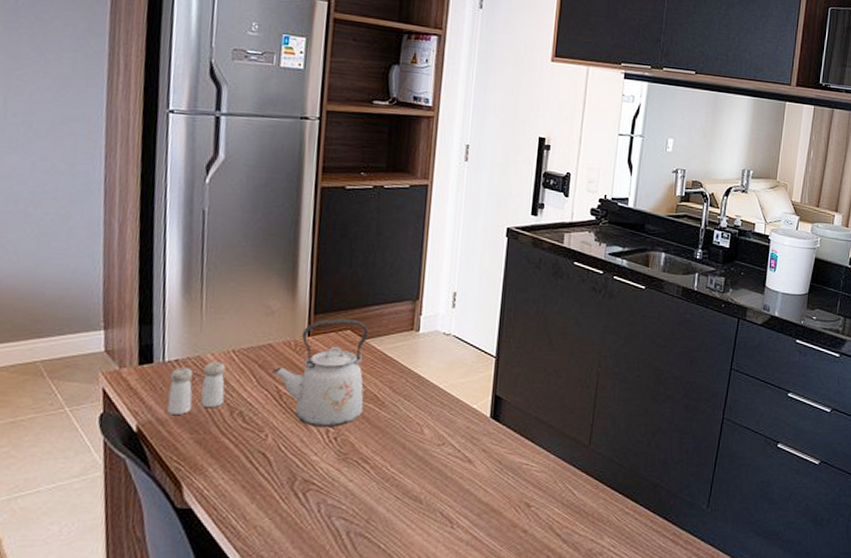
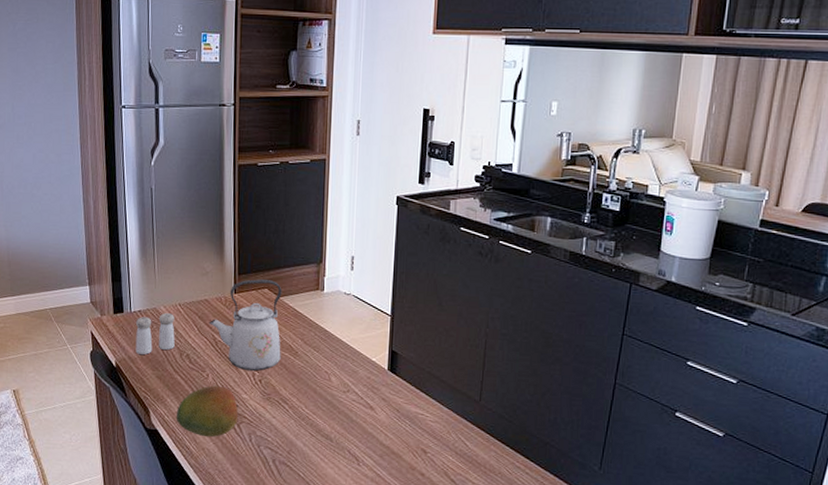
fruit: none [219,448,306,512] -> present [176,385,239,438]

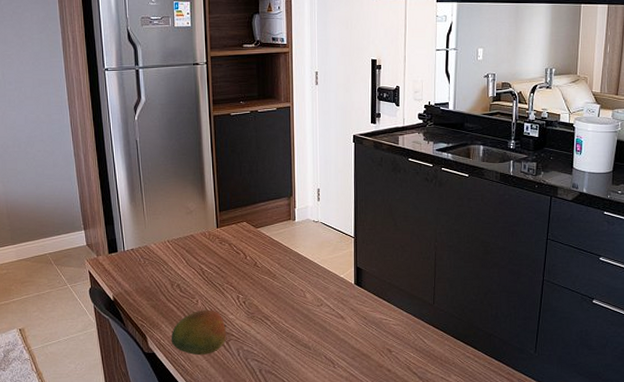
salt and pepper shaker: present [135,313,175,355] -> none [129,250,166,287]
kettle: present [209,279,282,372] -> none [195,214,261,295]

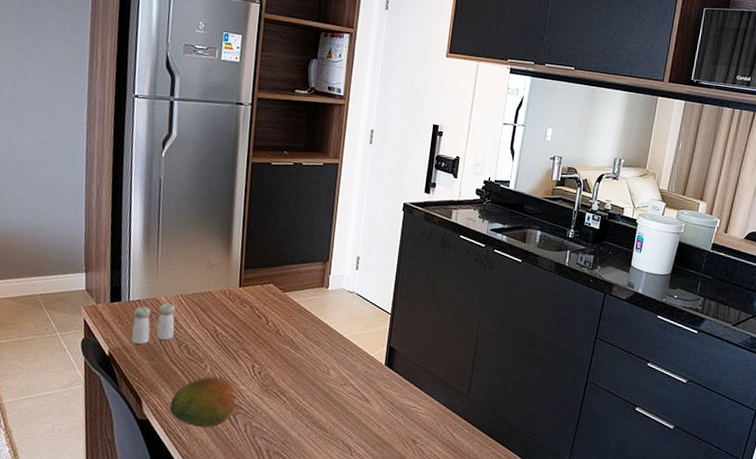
salt and pepper shaker: none [129,250,166,287] -> present [131,303,175,344]

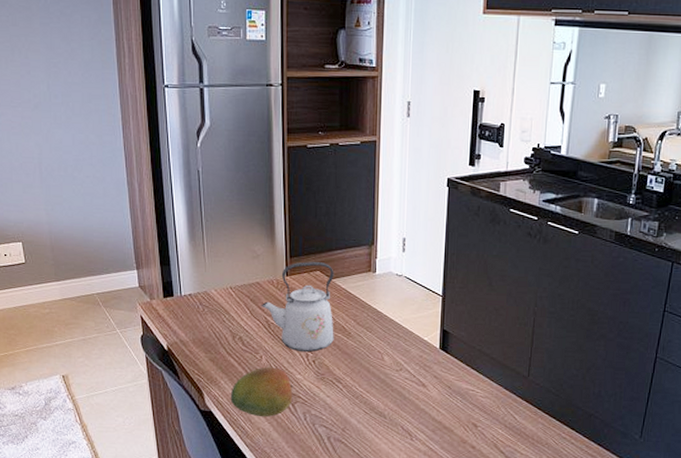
salt and pepper shaker: present [131,303,175,344] -> none [186,296,227,338]
kettle: none [210,274,288,364] -> present [261,262,334,353]

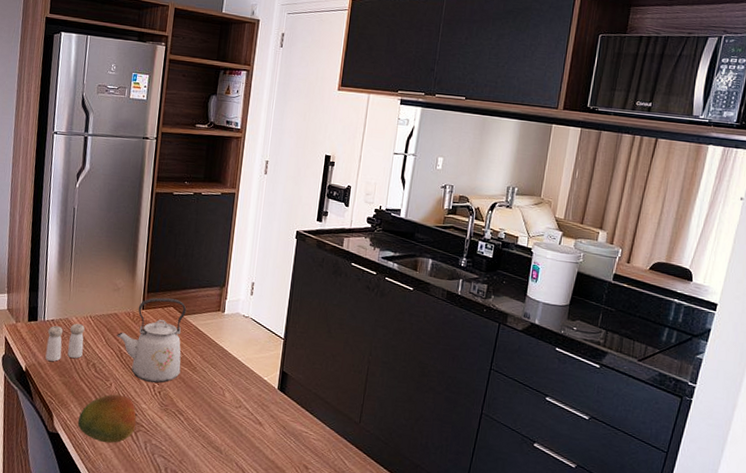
salt and pepper shaker: none [186,296,227,338] -> present [45,323,85,361]

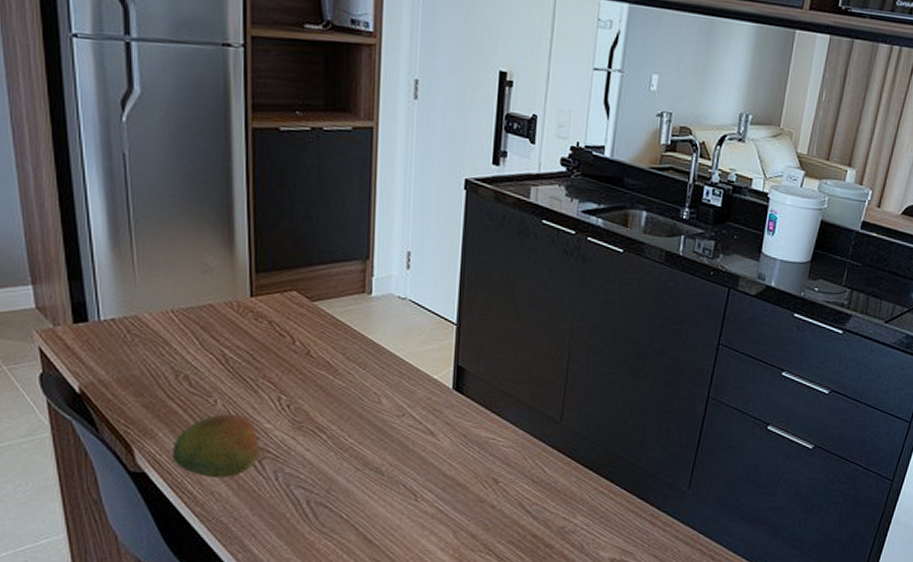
salt and pepper shaker: present [45,323,85,361] -> none [107,322,167,377]
kettle: present [116,297,187,384] -> none [215,279,316,395]

